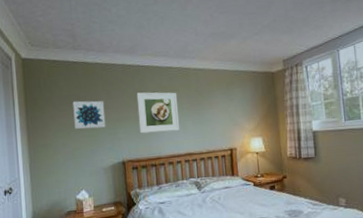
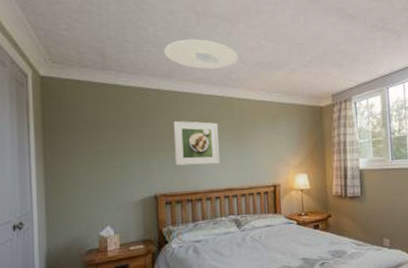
wall art: present [73,100,106,130] -> none [99,127,137,159]
ceiling light: none [126,16,193,43] -> present [164,39,238,69]

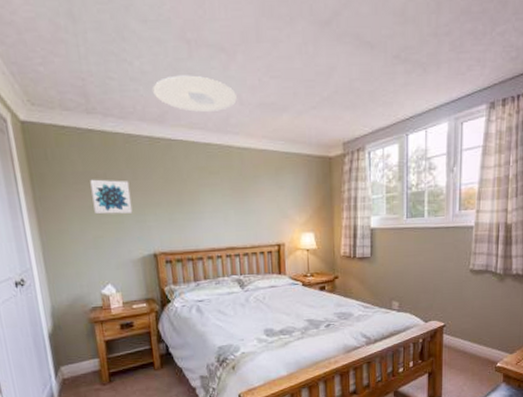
wall art: none [99,127,137,159] -> present [90,179,133,215]
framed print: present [173,121,220,166] -> none [168,173,221,222]

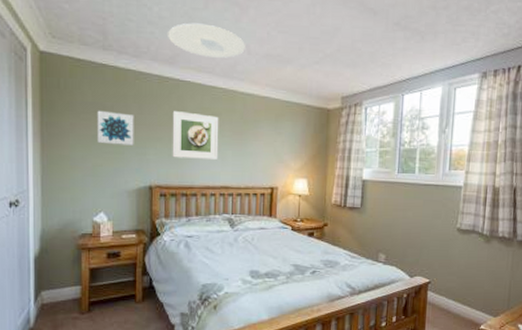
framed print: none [168,173,221,222] -> present [172,111,219,159]

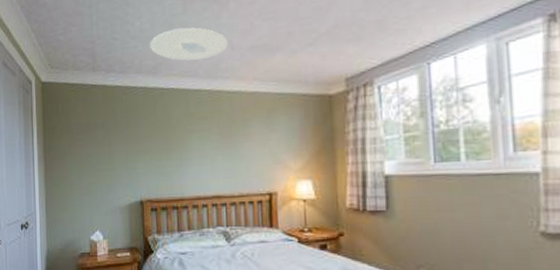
wall art: present [97,110,134,145] -> none [90,129,124,162]
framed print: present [172,111,219,159] -> none [158,120,208,169]

